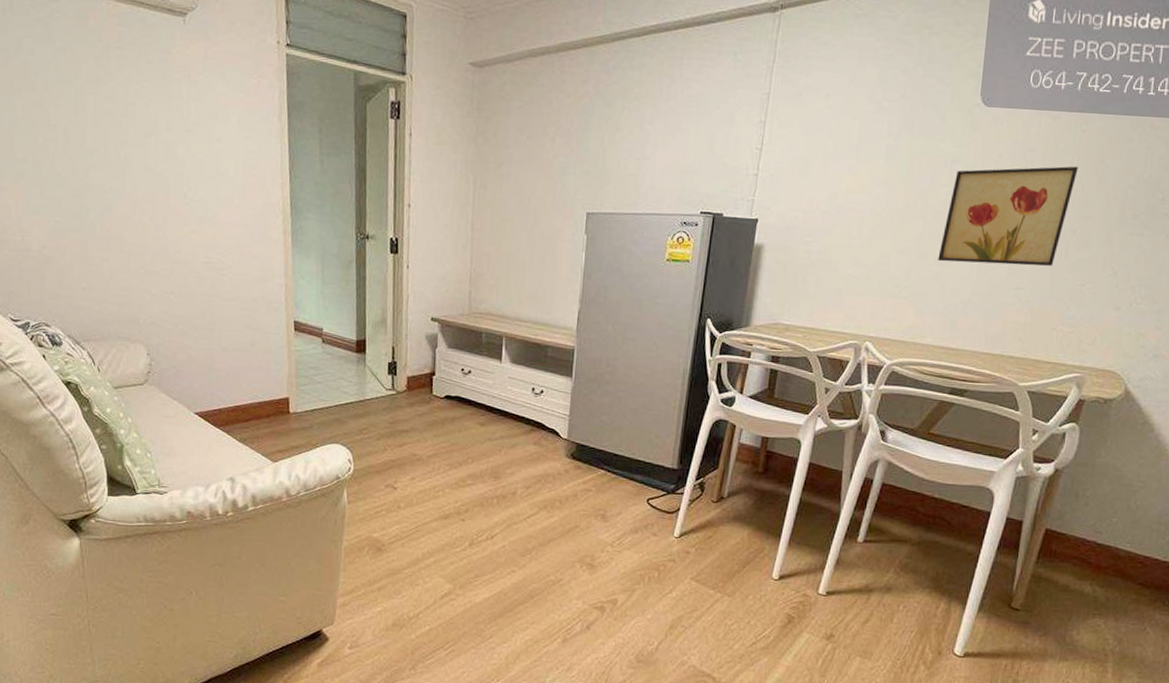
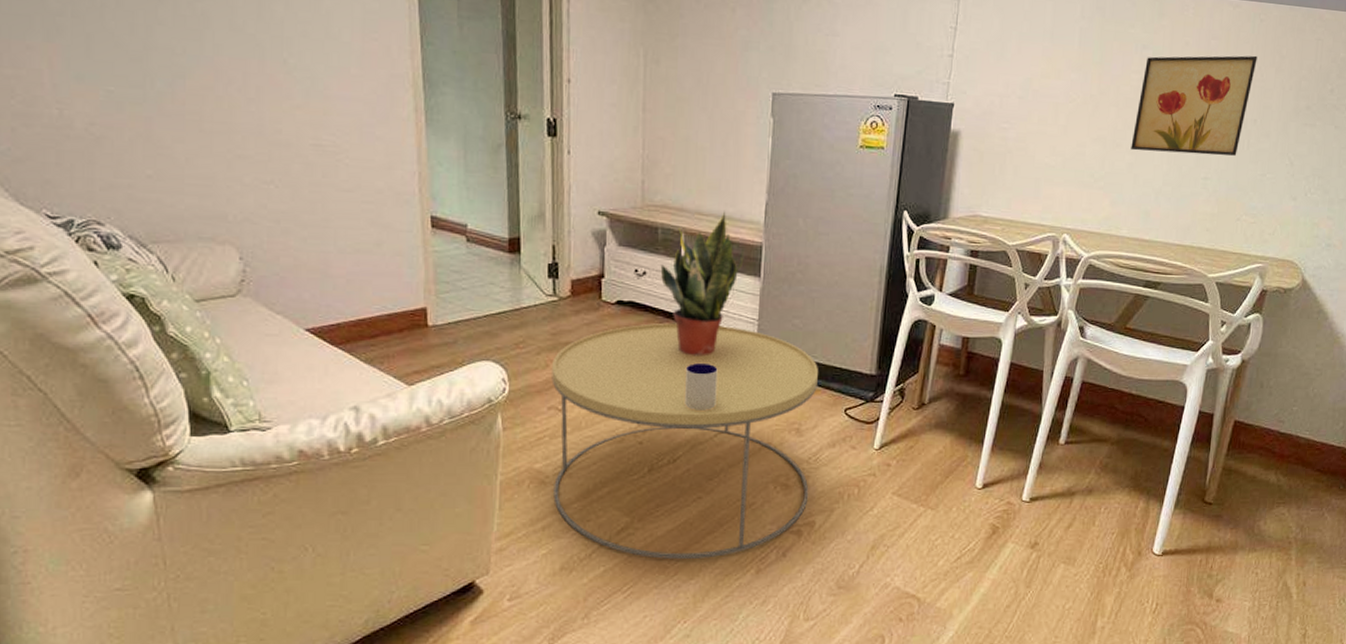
coffee table: none [388,416,623,626] -> present [552,322,818,560]
potted plant: none [483,318,558,447] -> present [660,211,745,357]
mug: none [502,451,532,495] -> present [684,362,718,411]

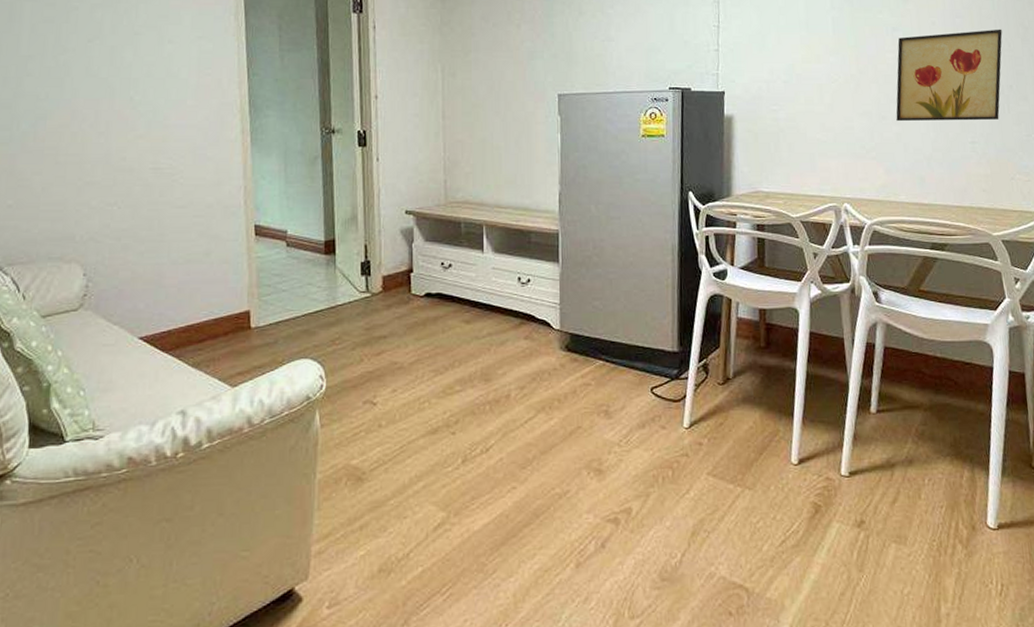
coffee table: present [552,322,818,560] -> none [366,311,623,556]
potted plant: present [660,211,745,357] -> none [465,203,543,343]
mug: present [684,362,718,411] -> none [493,348,525,397]

